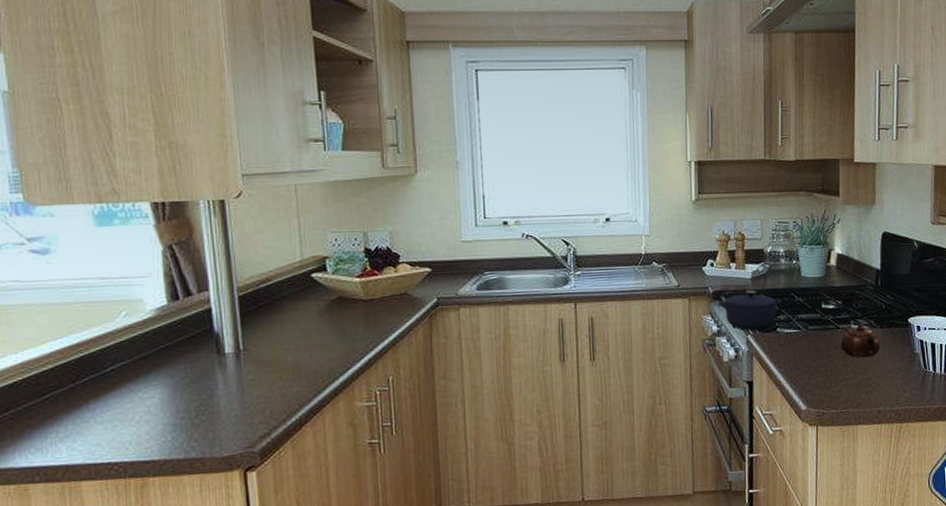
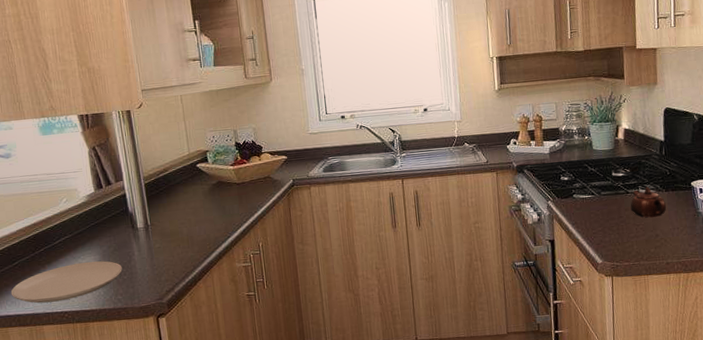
plate: none [36,395,200,451] -> present [10,261,122,303]
cooking pot: present [719,290,782,331] -> none [522,163,577,198]

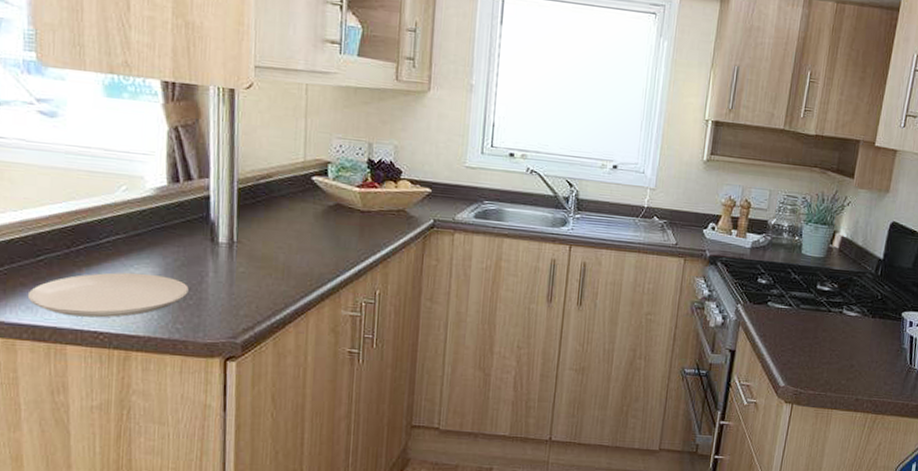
teapot: present [630,187,667,218] -> none [829,309,870,345]

